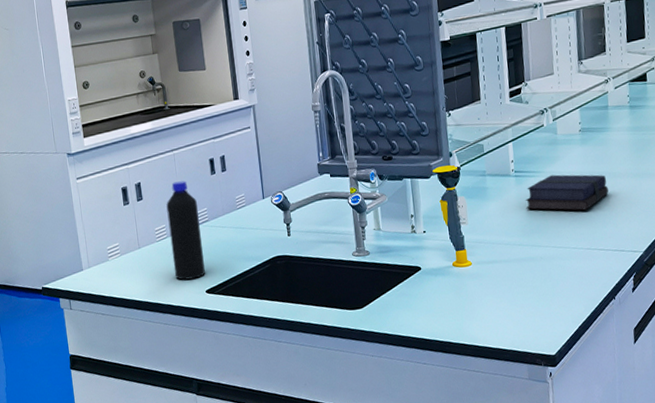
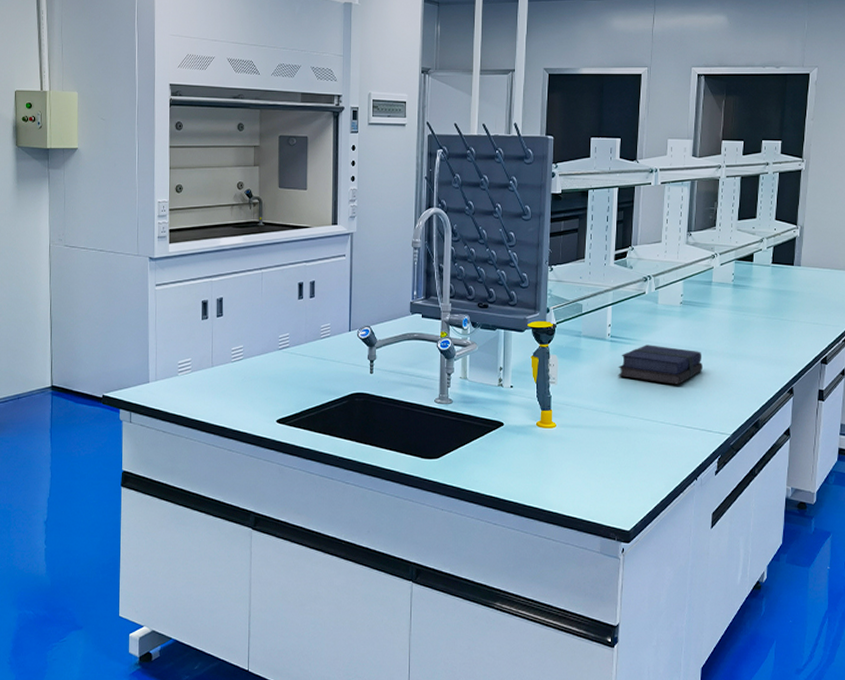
bottle: present [166,181,205,280] -> none [246,302,279,406]

